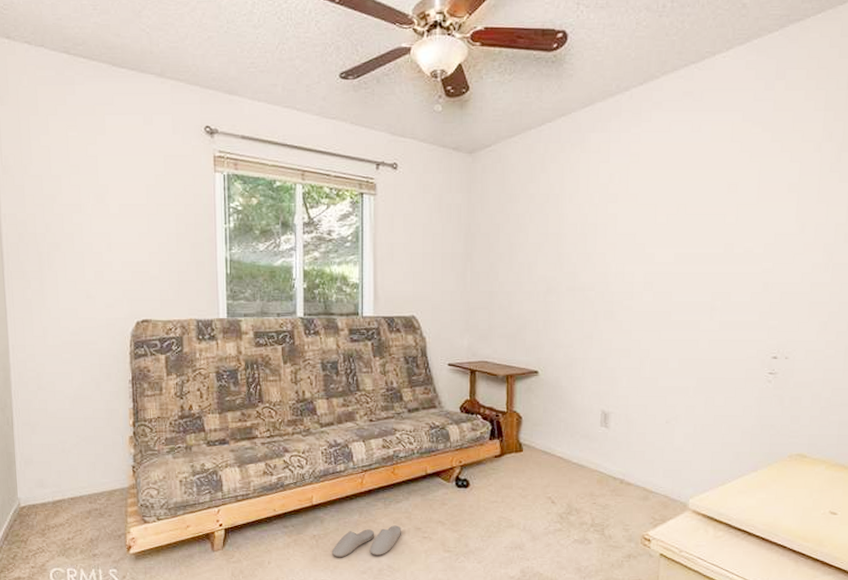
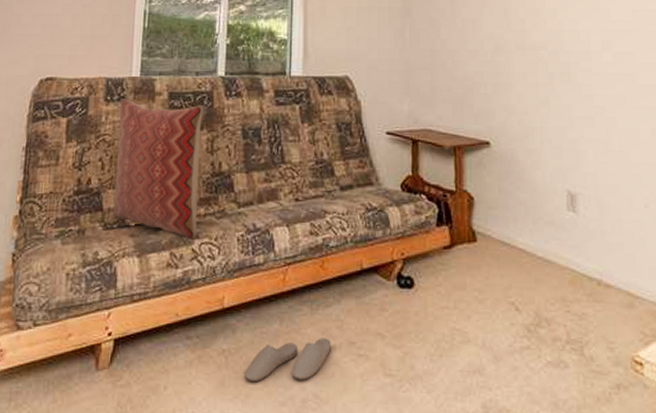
pillow: none [211,338,287,454] -> present [113,99,204,241]

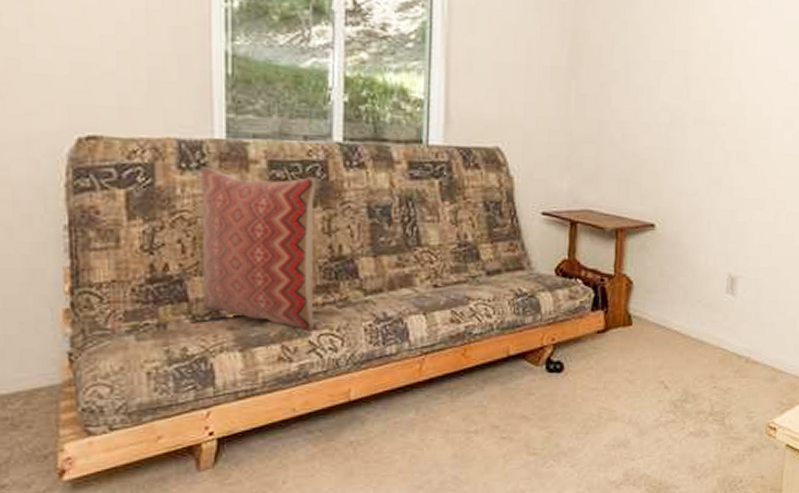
slippers: present [243,338,331,383] -> none [375,424,472,470]

